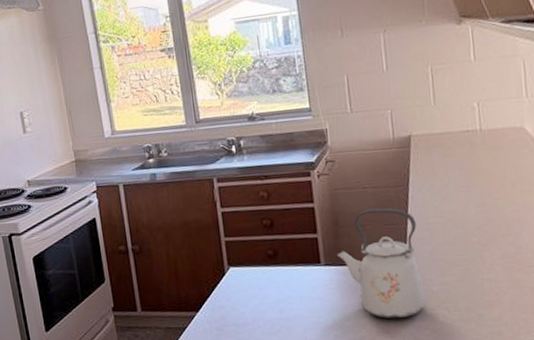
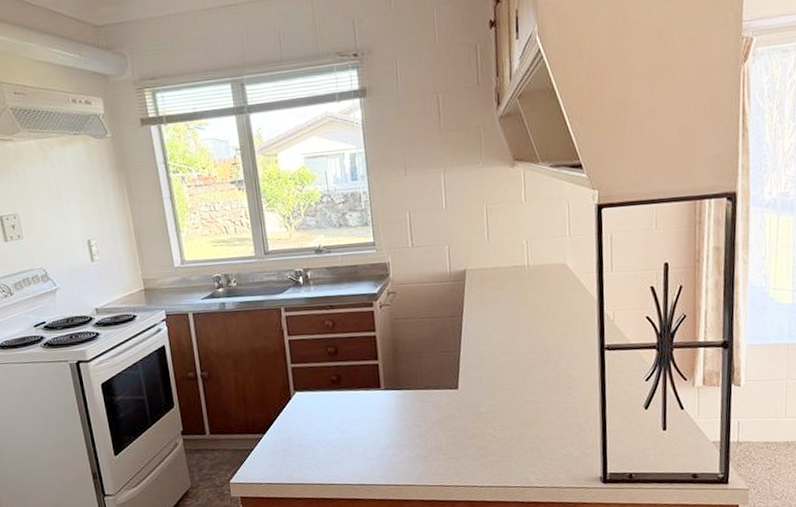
kettle: present [336,208,426,320] -> none [395,336,475,438]

